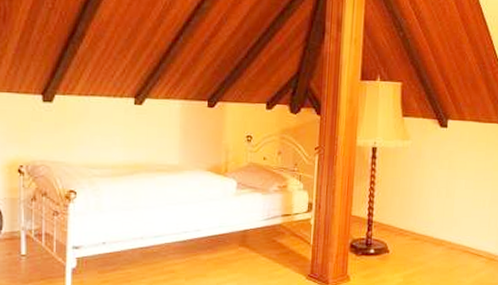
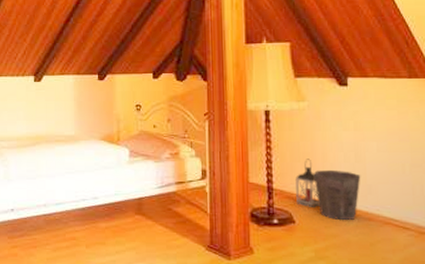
lantern: none [392,194,412,238] -> present [296,158,320,207]
waste bin: none [409,204,449,250] -> present [313,169,361,221]

